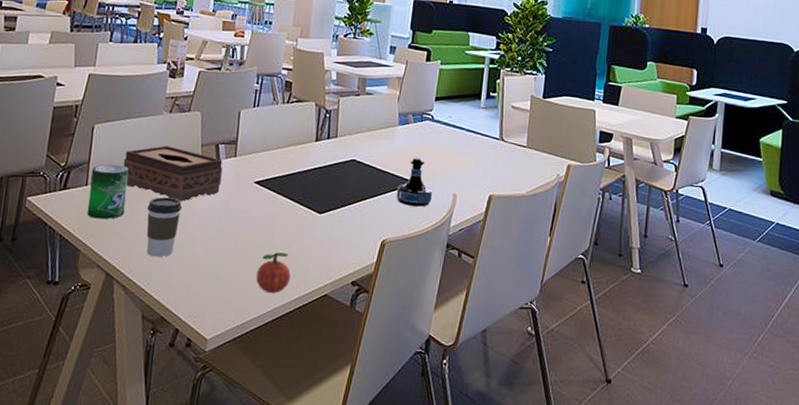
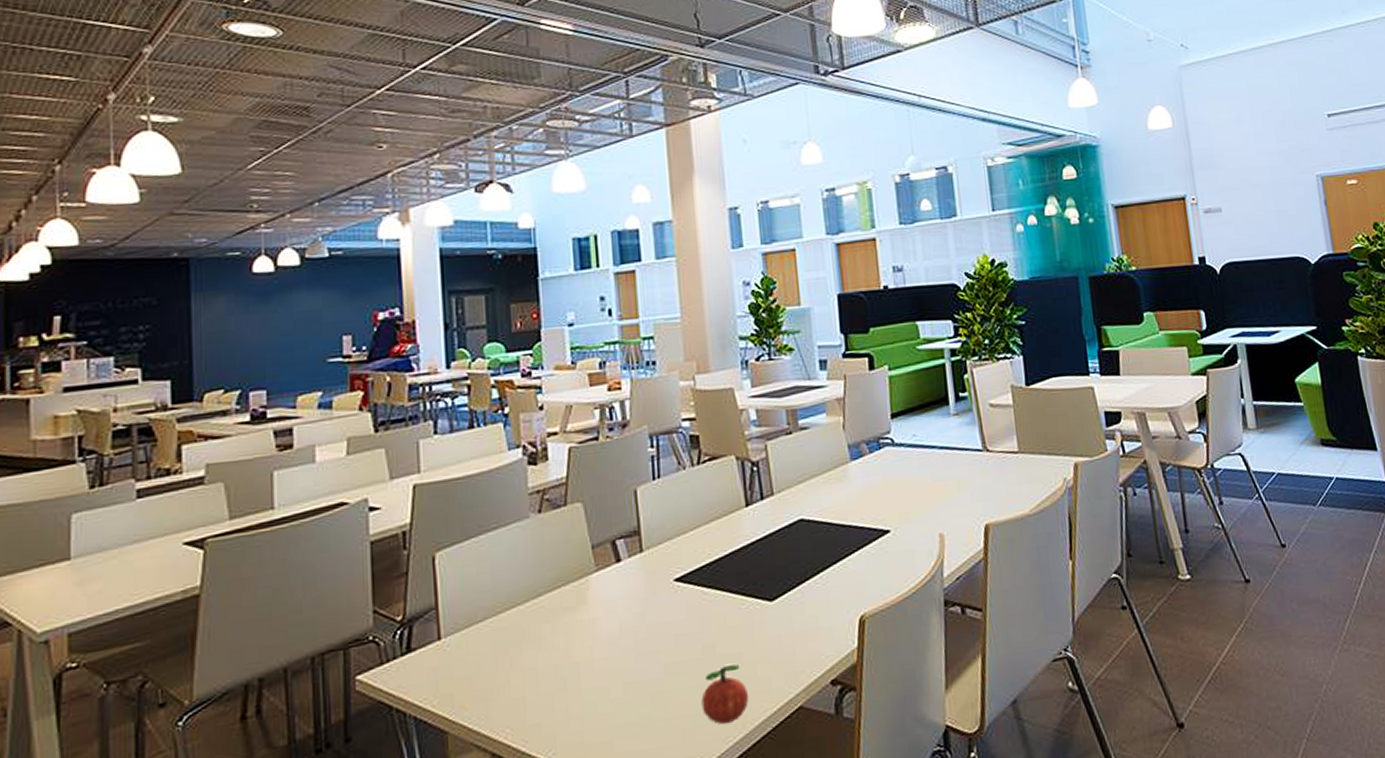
beverage can: present [87,164,129,220] -> none [442,600,501,683]
tissue box: present [123,145,223,202] -> none [486,558,629,630]
coffee cup: present [147,197,183,258] -> none [532,627,582,715]
tequila bottle: present [396,158,433,207] -> none [865,497,914,563]

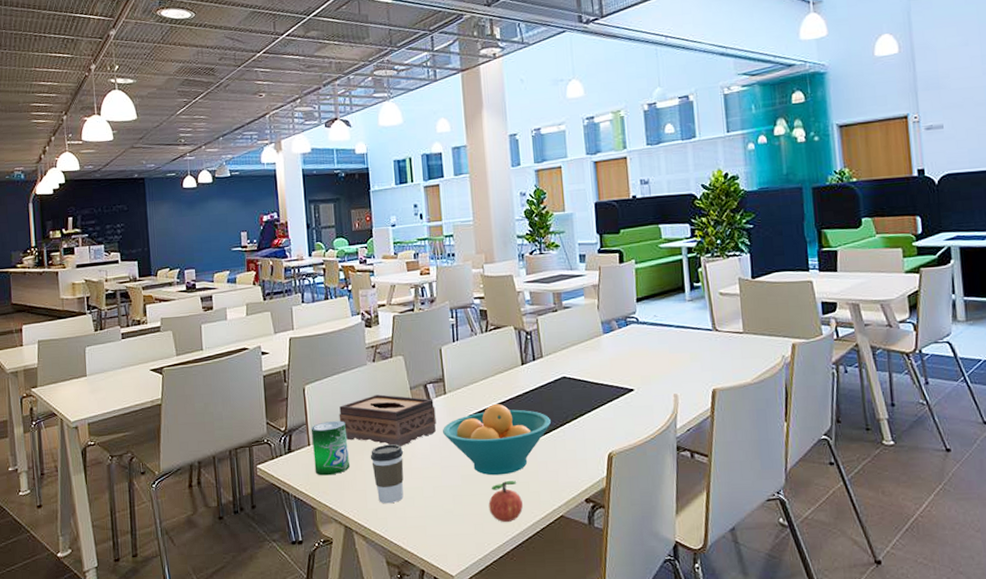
beverage can: none [442,600,501,683] -> present [311,421,350,476]
tissue box: none [486,558,629,630] -> present [339,394,436,446]
coffee cup: none [532,627,582,715] -> present [370,444,404,504]
fruit bowl: none [638,561,785,661] -> present [443,404,551,476]

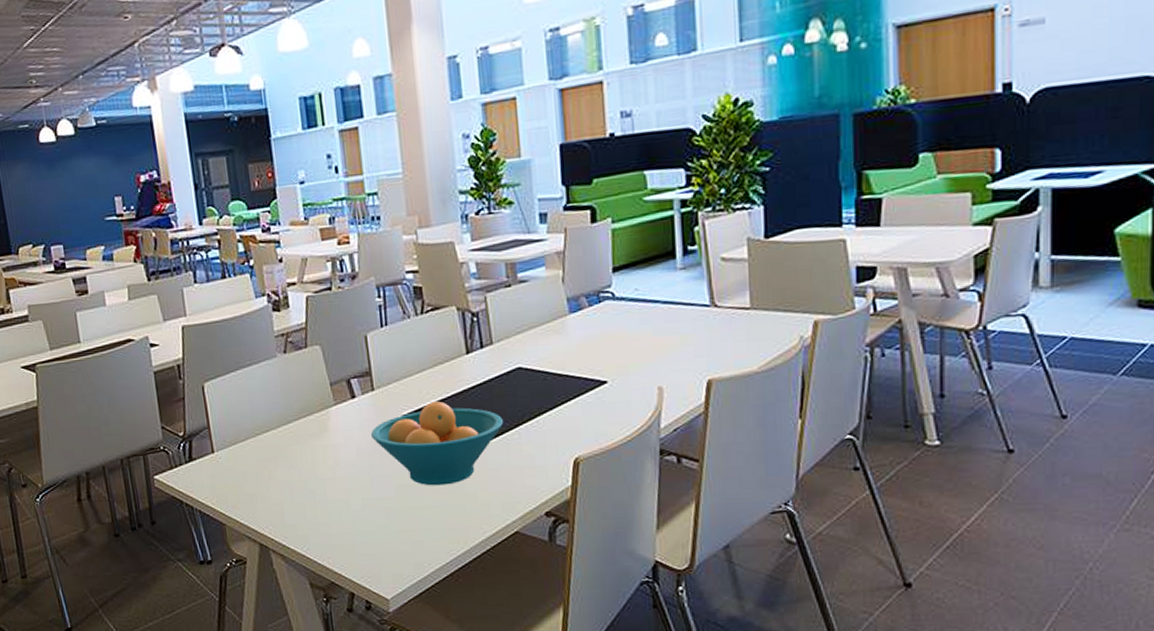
beverage can: present [311,421,350,476] -> none [213,424,262,488]
tissue box: present [339,394,436,446] -> none [246,392,363,453]
coffee cup: present [370,444,404,504] -> none [285,450,327,519]
apple: present [488,481,523,523] -> none [428,492,470,540]

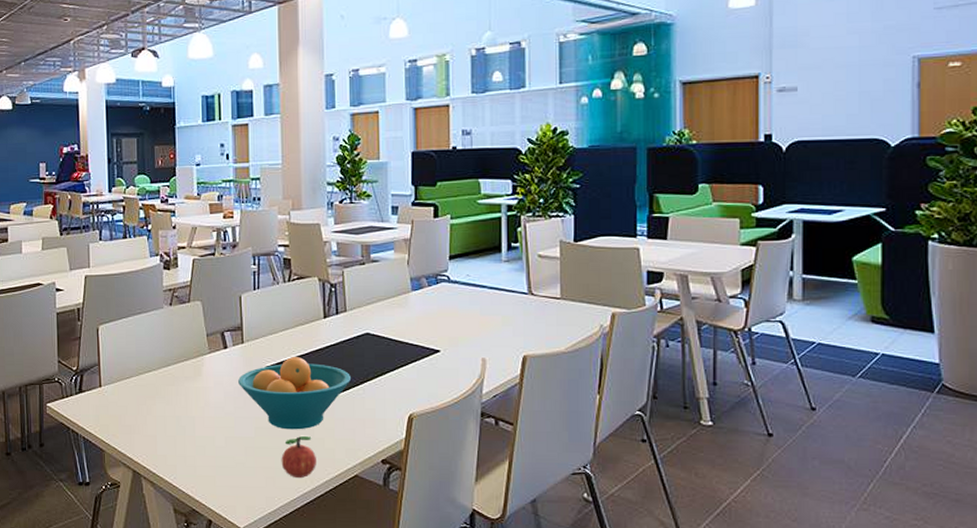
apple: none [428,492,470,540] -> present [281,436,316,479]

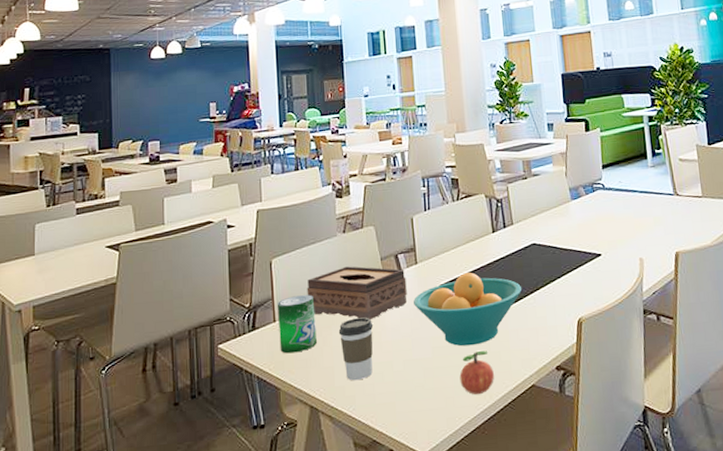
beverage can: none [103,364,141,419] -> present [277,295,317,354]
tissue box: none [132,339,232,394] -> present [307,266,407,320]
coffee cup: none [162,391,197,451] -> present [338,317,374,381]

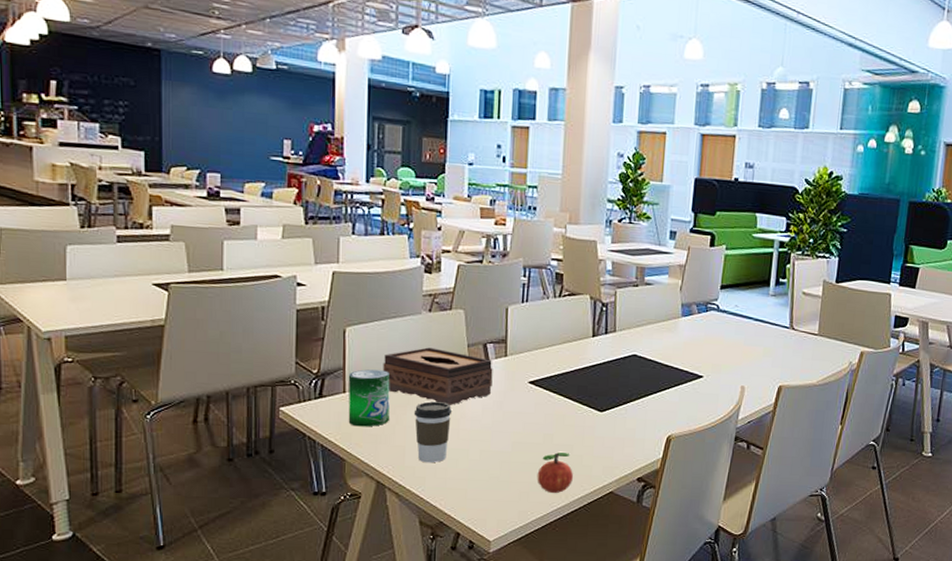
fruit bowl: present [414,273,521,347] -> none [498,373,614,446]

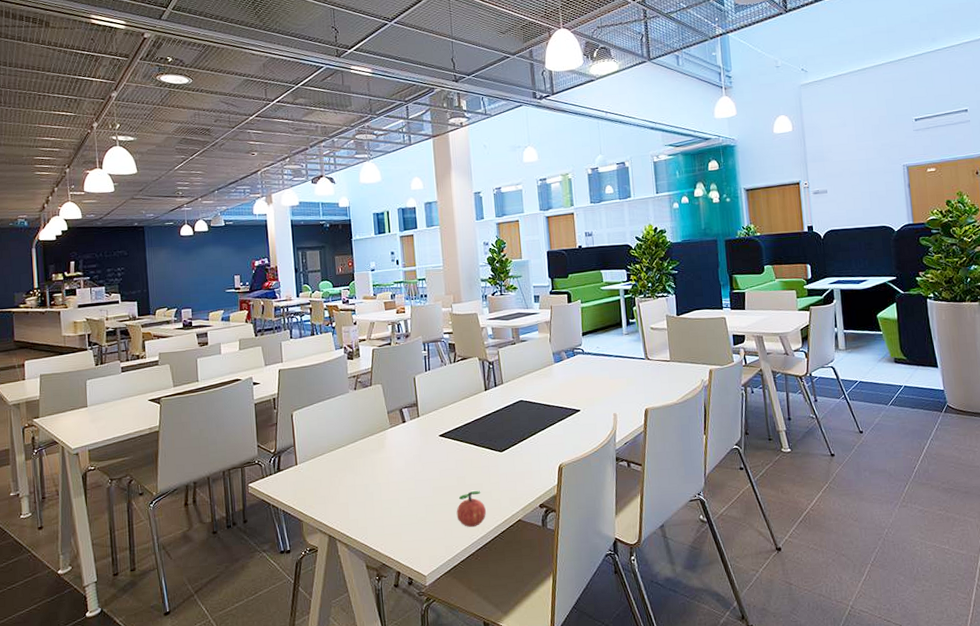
beverage can: present [348,369,390,427] -> none [298,442,333,492]
tissue box: present [382,347,493,405] -> none [323,418,411,464]
coffee cup: present [413,401,453,463] -> none [352,462,382,515]

